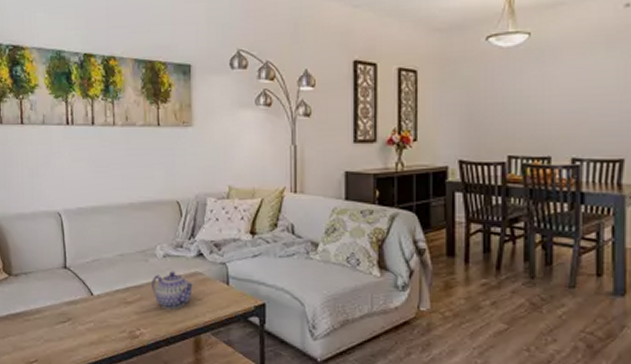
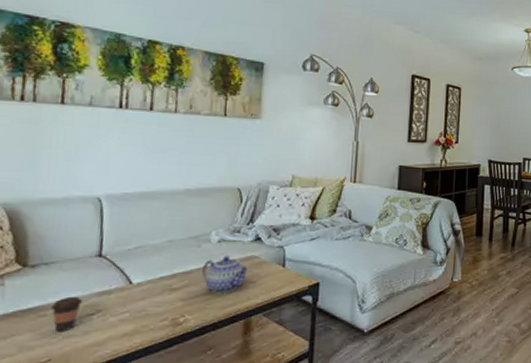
coffee cup: none [33,304,56,336] -> present [51,296,83,332]

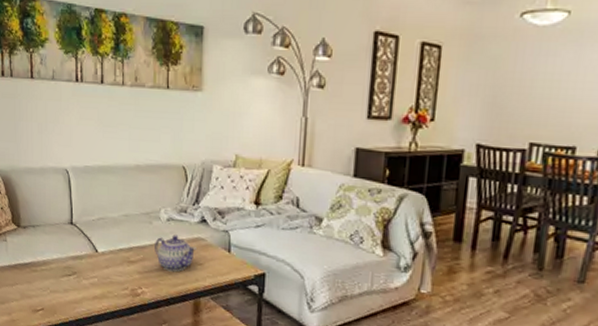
coffee cup: present [51,296,83,332] -> none [40,257,62,287]

